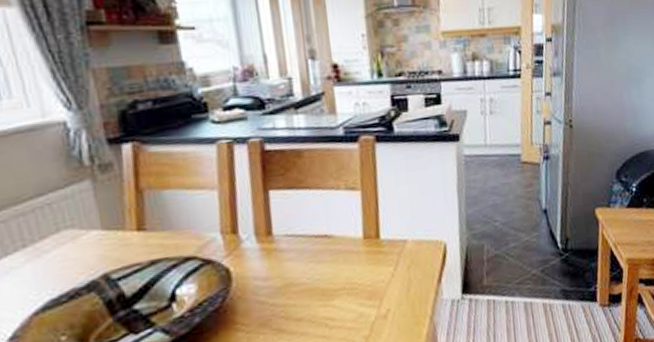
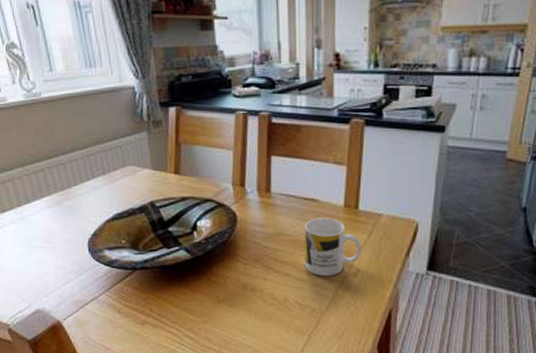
mug: none [320,254,390,328] -> present [304,218,361,276]

